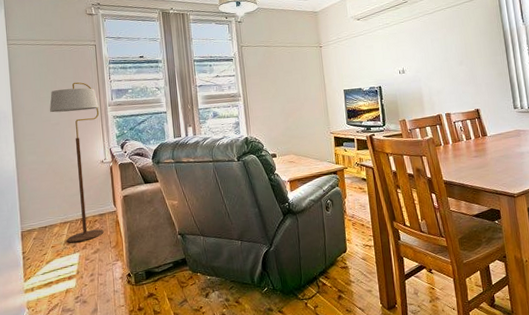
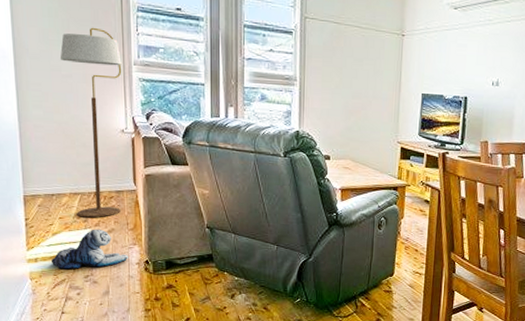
plush toy: none [46,251,113,295] -> present [52,229,128,270]

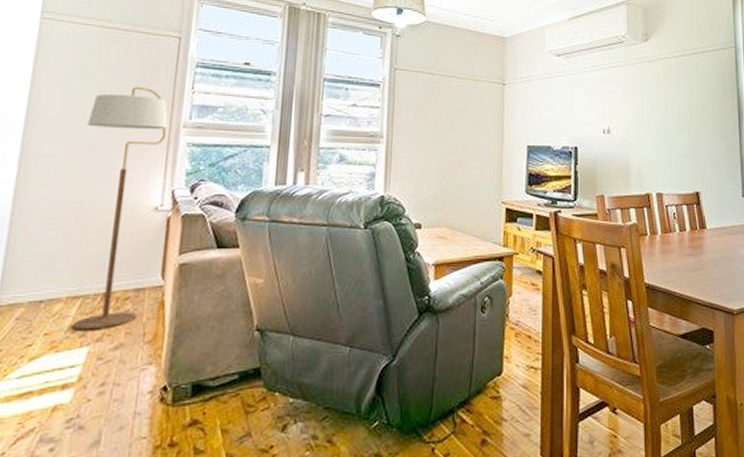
plush toy: present [52,229,128,270] -> none [19,345,138,413]

